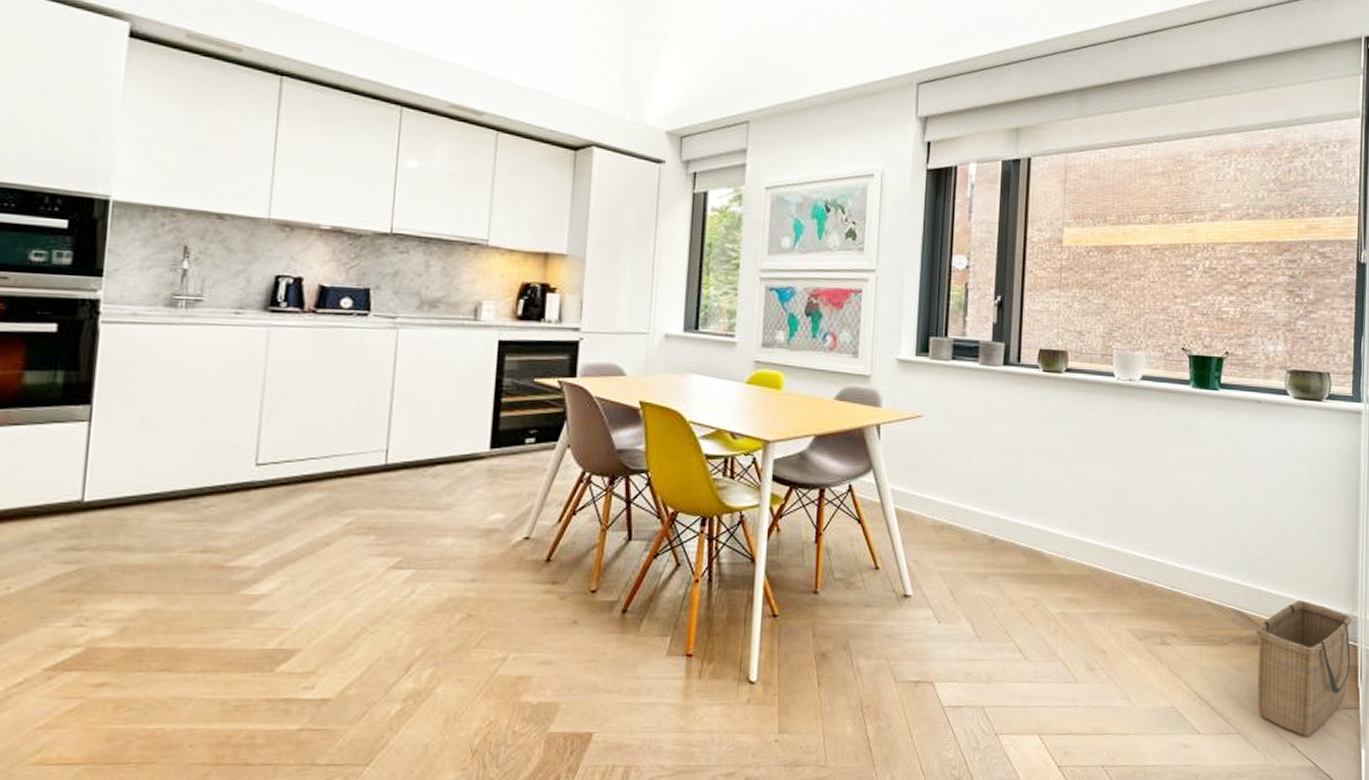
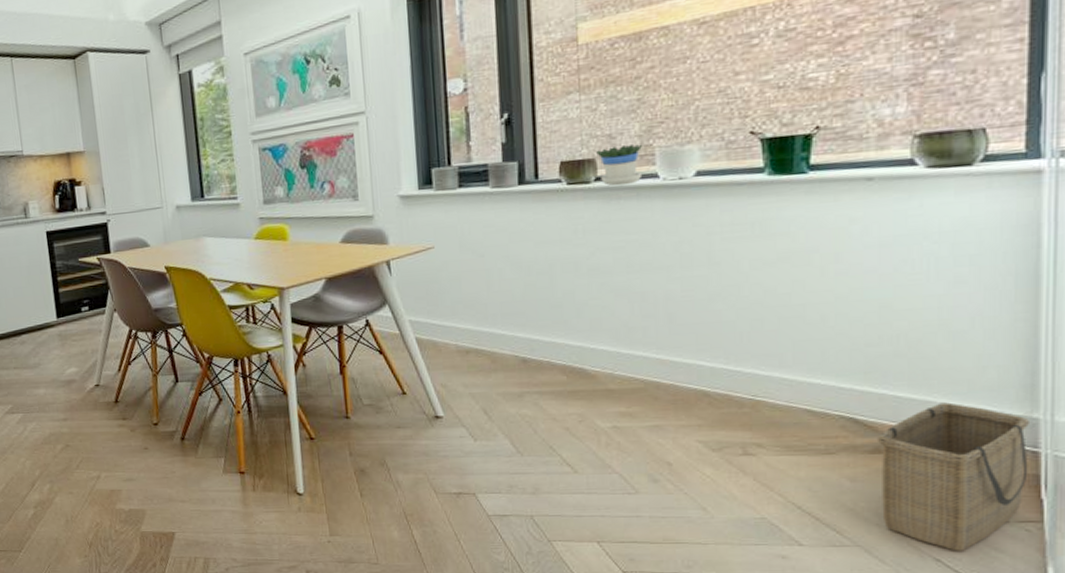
flowerpot: none [1067,342,1104,380] -> present [595,143,643,186]

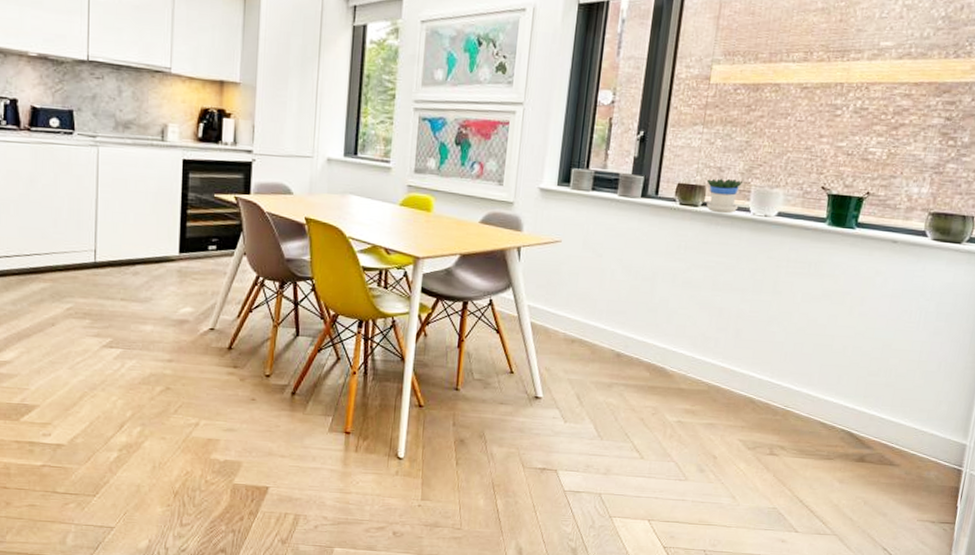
basket: present [876,402,1029,551] -> none [855,426,961,543]

